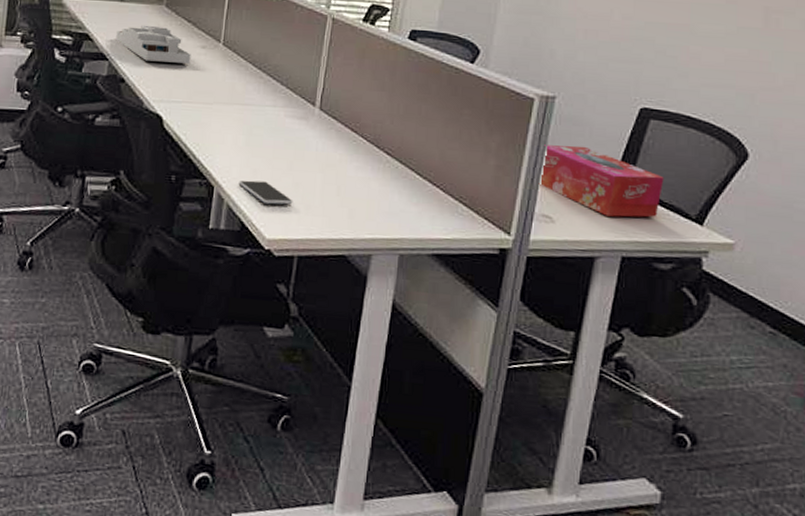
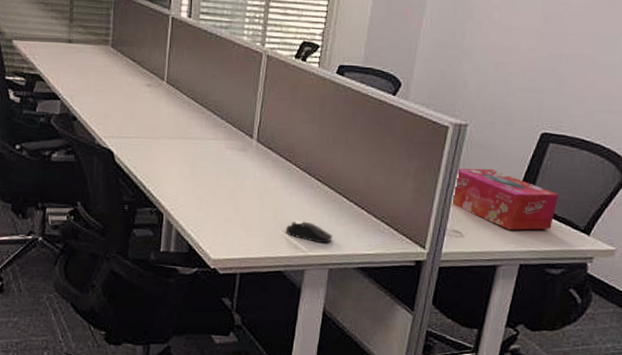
desk organizer: present [116,25,191,64] -> none [66,65,137,101]
smartphone: present [238,180,293,205] -> none [185,207,235,229]
computer mouse: none [350,198,405,226] -> present [285,220,333,244]

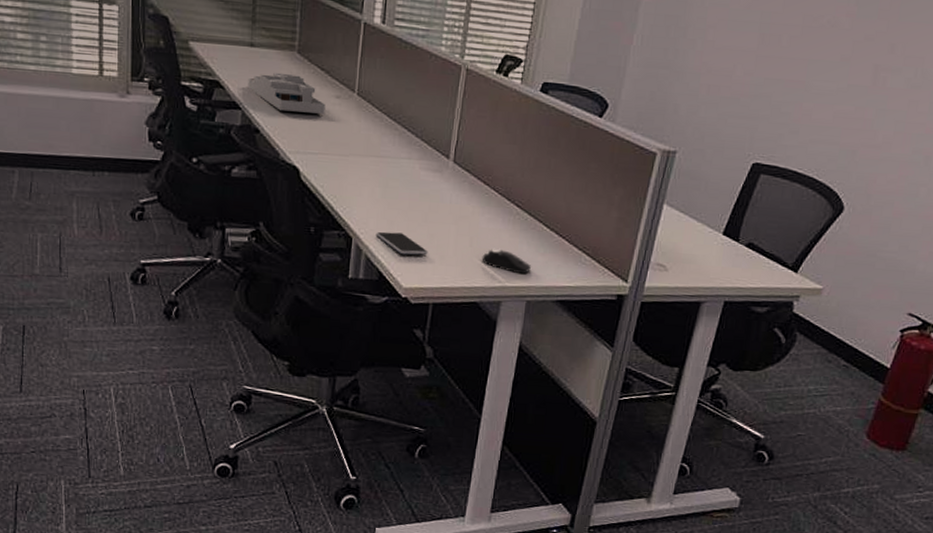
desk organizer: none [66,65,137,101] -> present [248,72,326,114]
smartphone: none [185,207,235,229] -> present [376,231,428,255]
tissue box: present [450,168,559,230] -> none [655,198,768,266]

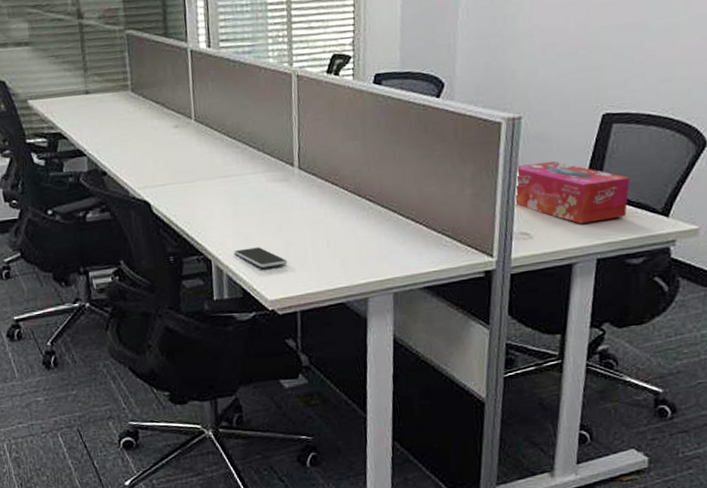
desk organizer: present [248,72,326,114] -> none [88,113,167,150]
computer mouse: present [481,248,532,275] -> none [341,245,394,268]
tissue box: none [655,198,768,266] -> present [514,161,630,224]

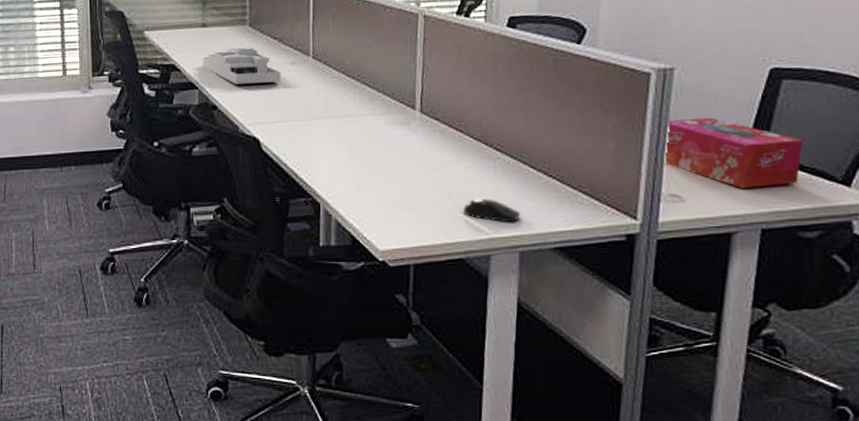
desk organizer: none [88,113,167,150] -> present [203,48,281,85]
smartphone: present [233,247,288,269] -> none [344,192,403,216]
computer mouse: none [341,245,394,268] -> present [463,197,521,223]

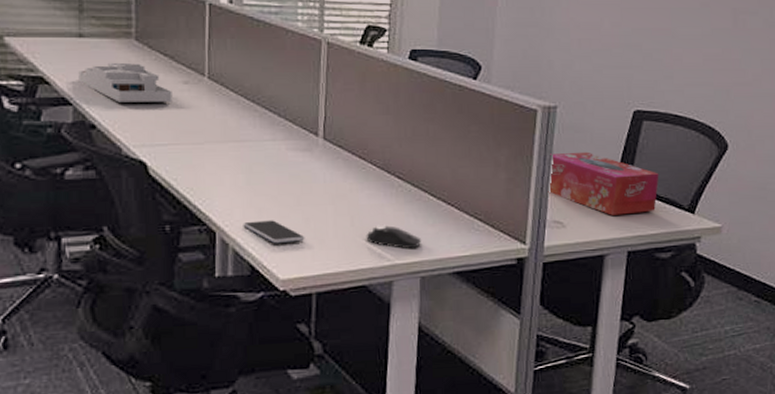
smartphone: none [344,192,403,216] -> present [243,220,305,244]

